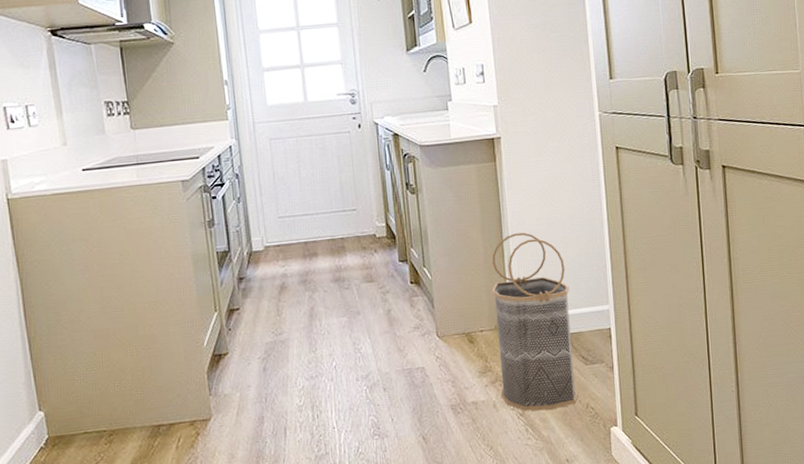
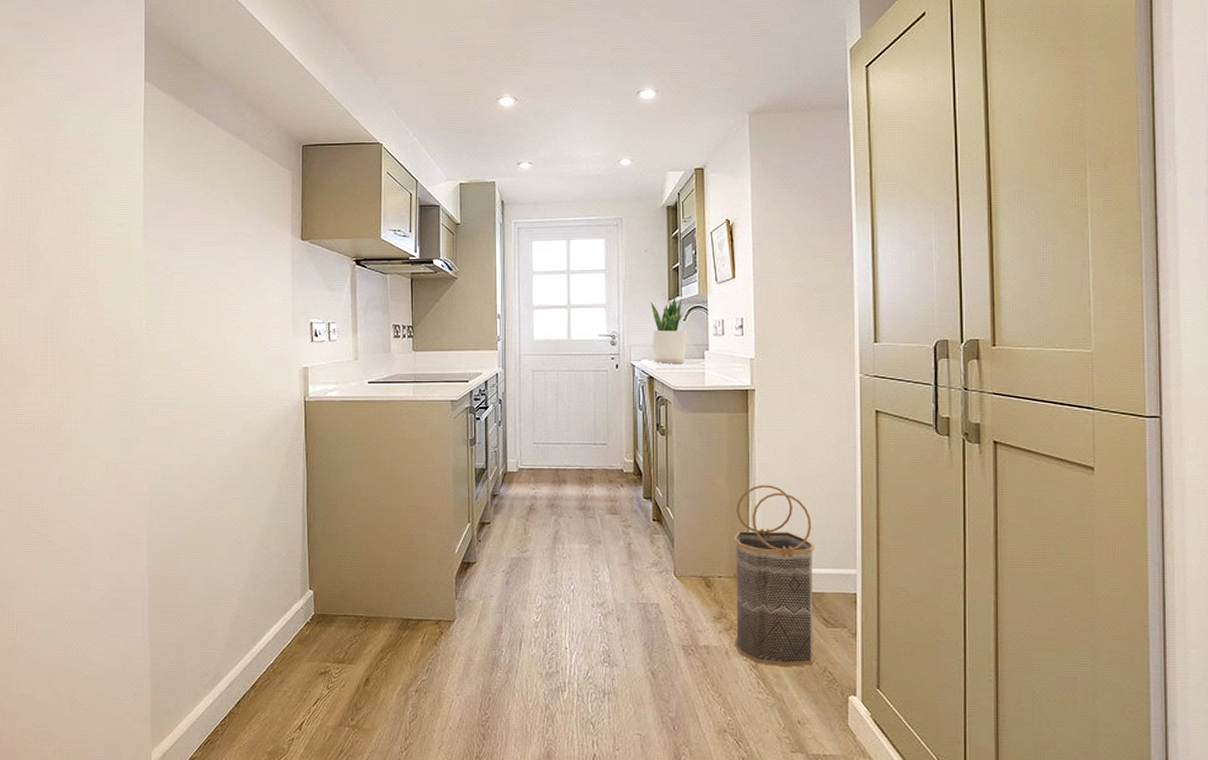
planter: none [388,47,430,119] -> present [650,297,688,364]

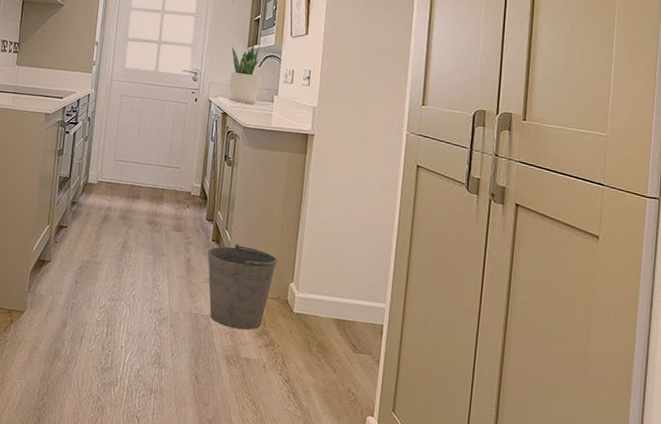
bucket: none [649,521,729,615] -> present [207,244,278,330]
basket: present [733,485,816,668] -> none [271,219,352,386]

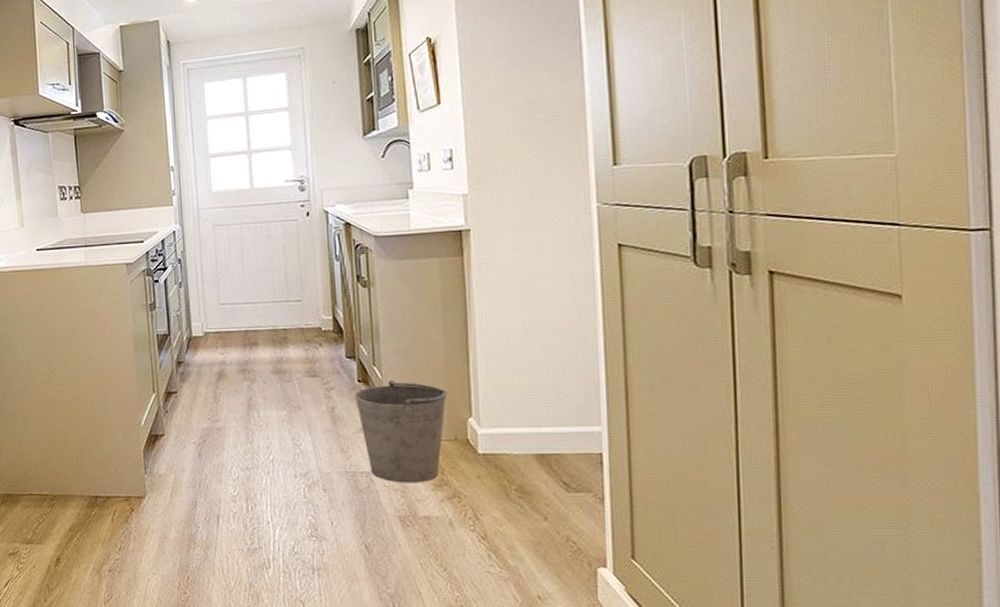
planter: present [228,45,261,104] -> none [342,132,387,208]

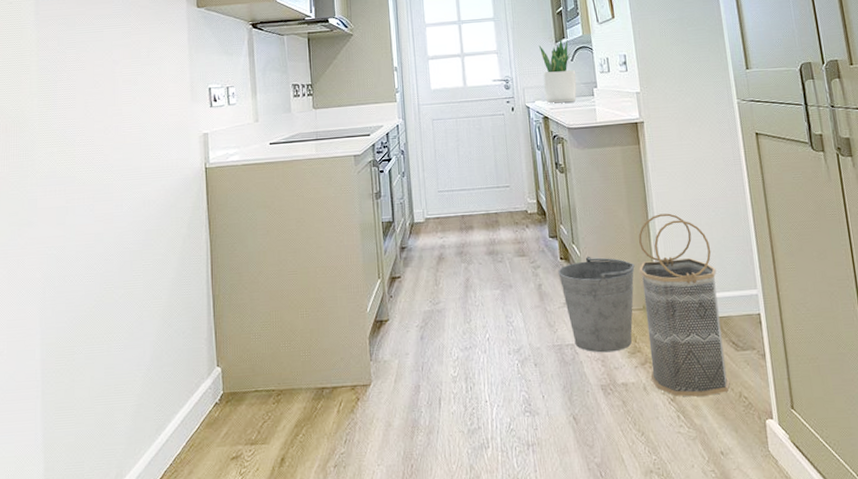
planter: none [342,132,387,208] -> present [538,39,577,104]
basket: none [452,336,556,538] -> present [638,213,730,397]

